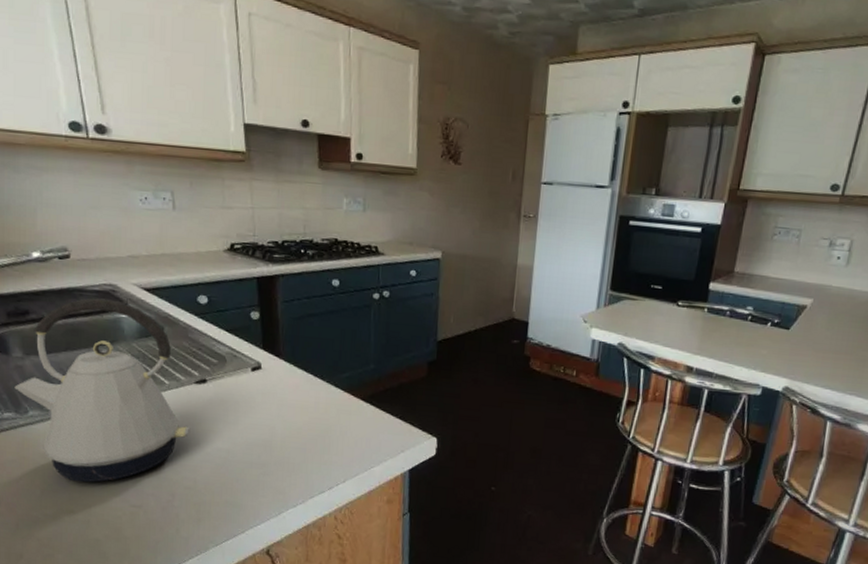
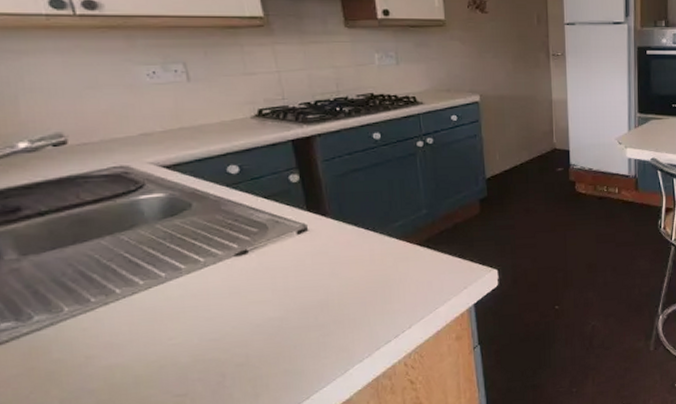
kettle: present [14,298,189,483] -> none [11,182,234,383]

